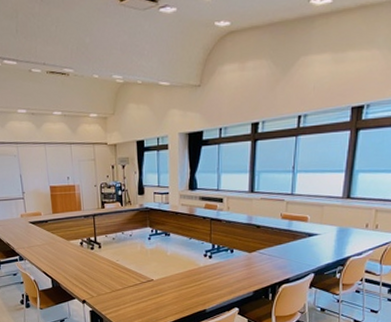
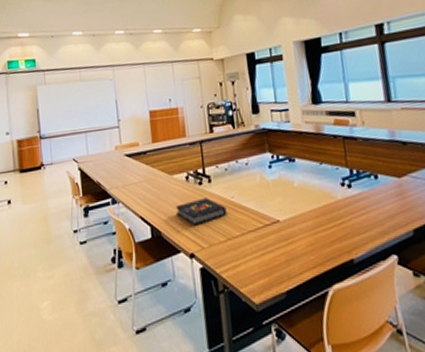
book: none [72,260,113,280] -> present [176,198,227,226]

